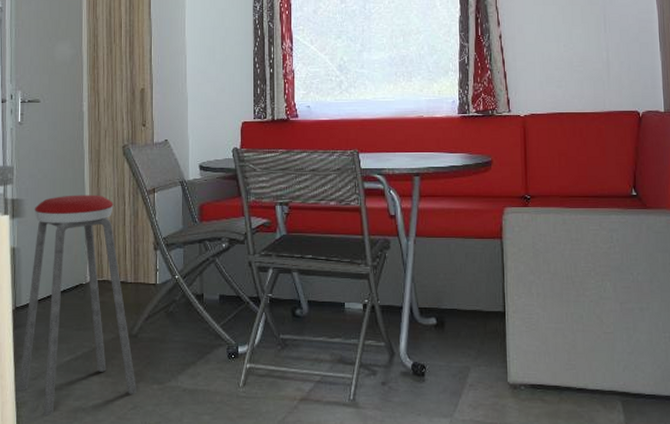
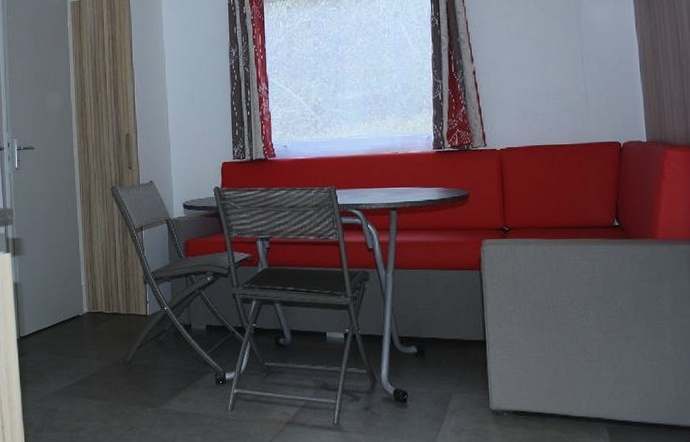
music stool: present [18,195,138,416] -> none [25,233,133,436]

